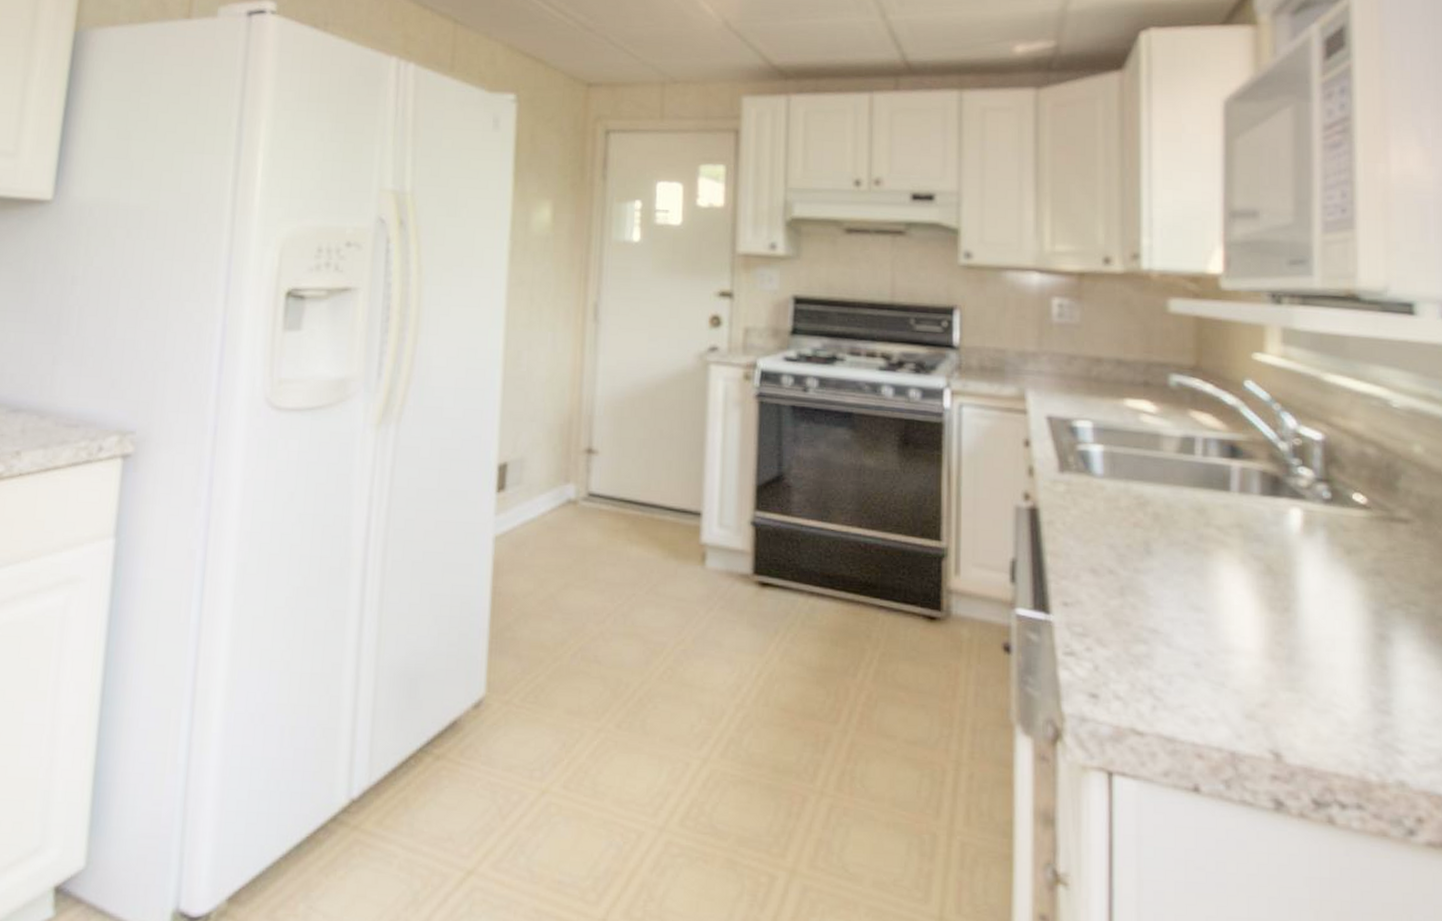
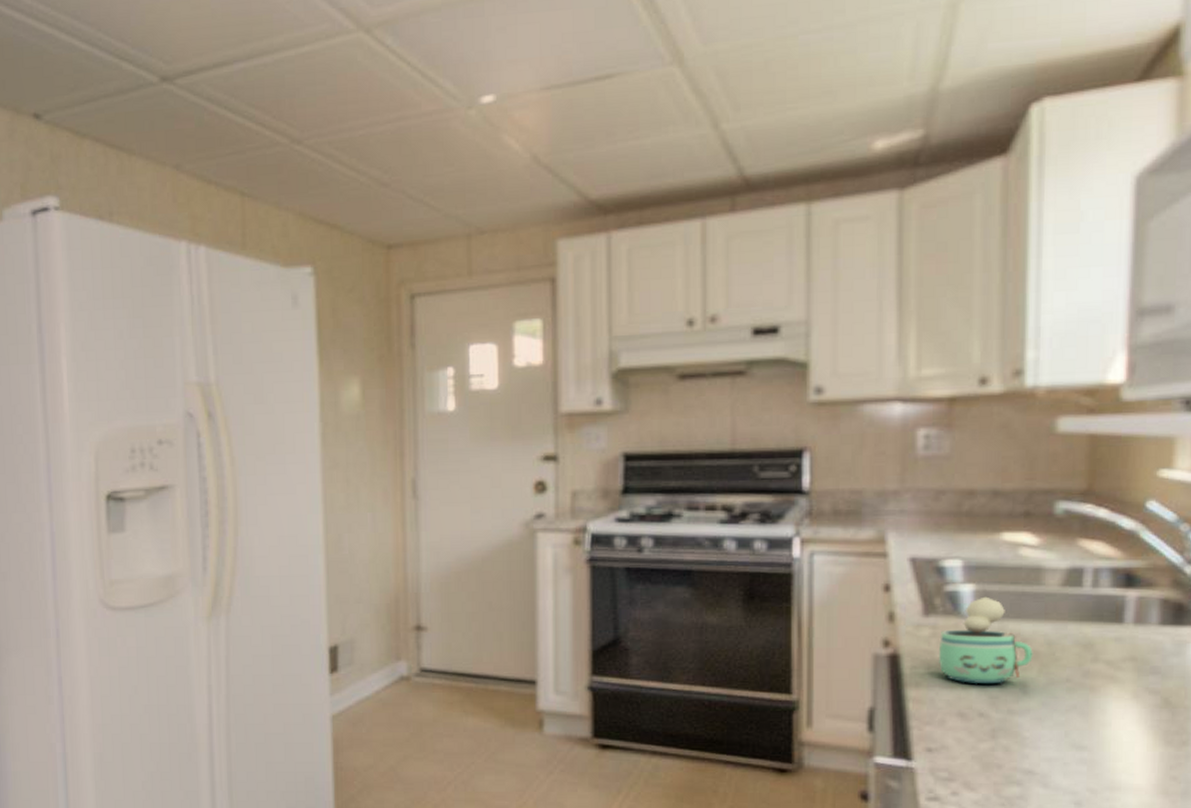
chocolate milk: none [1073,457,1155,542] -> present [939,596,1033,683]

